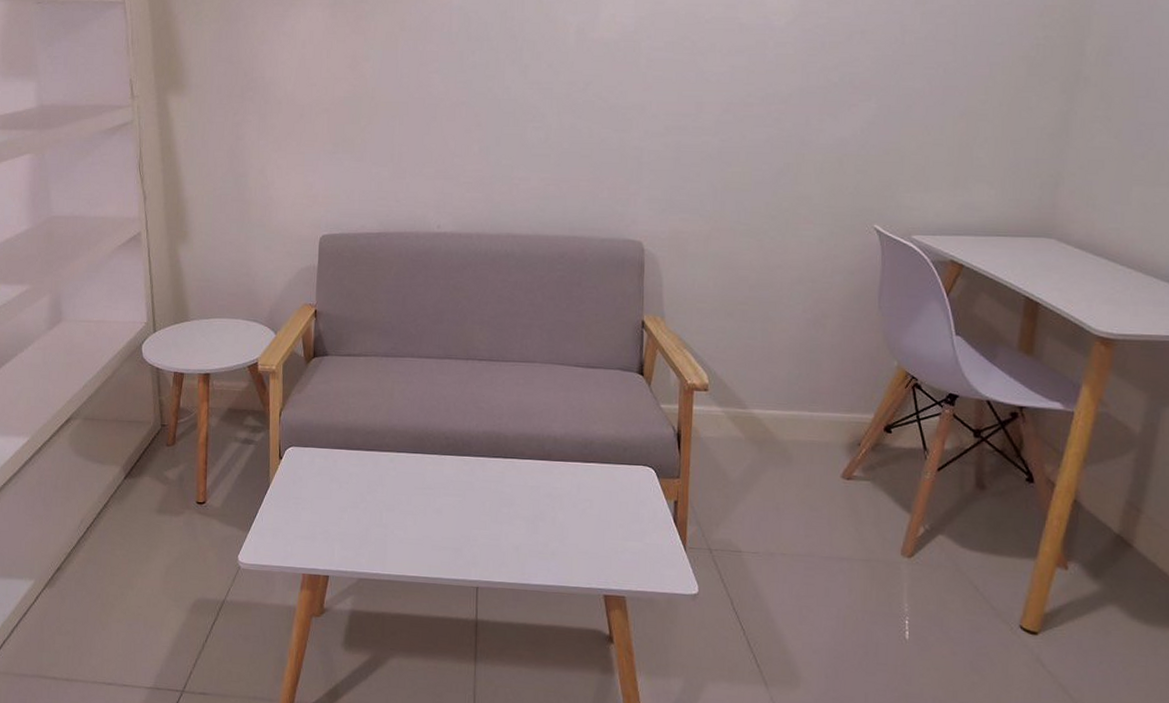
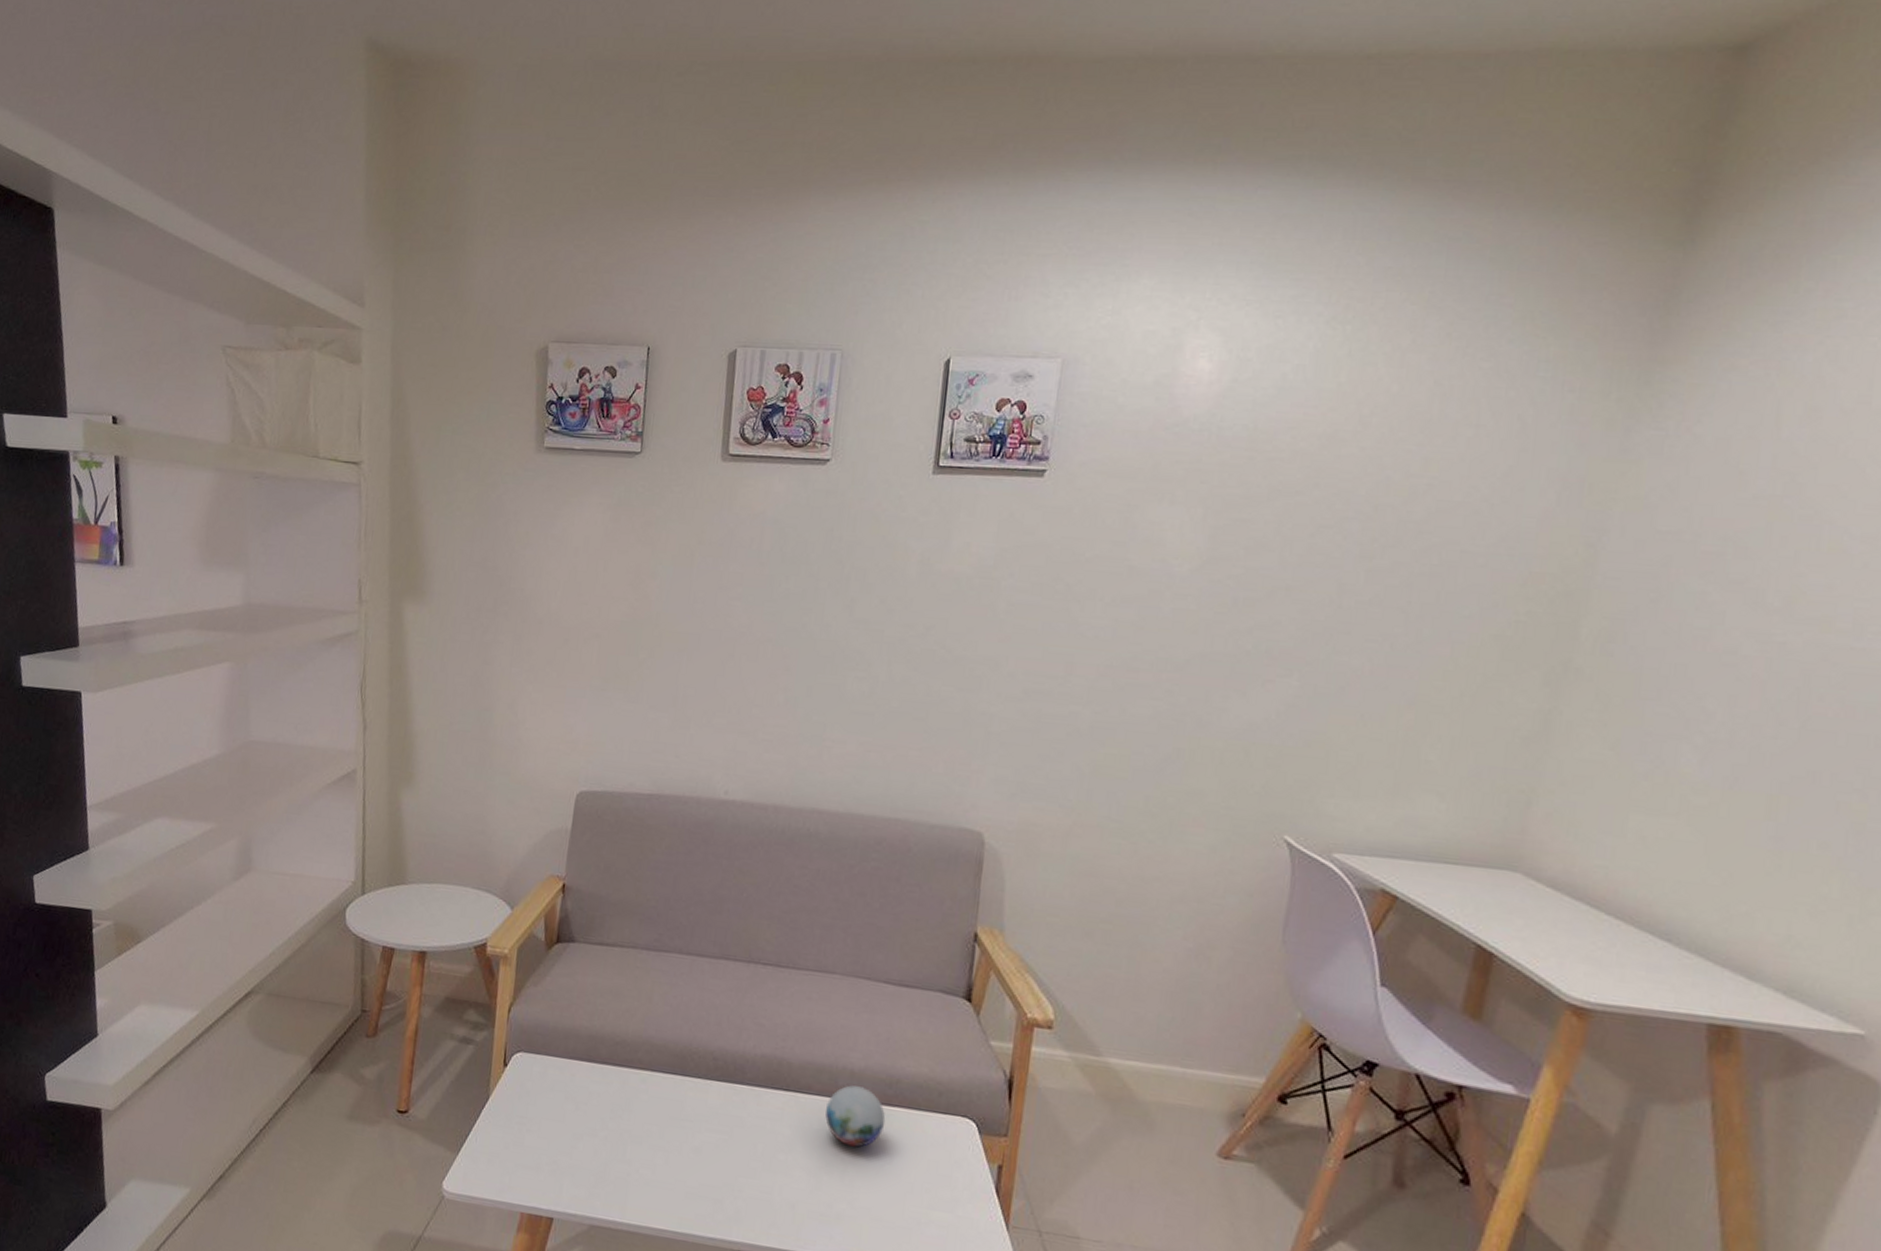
decorative orb: none [537,449,584,497] -> present [825,1085,886,1148]

